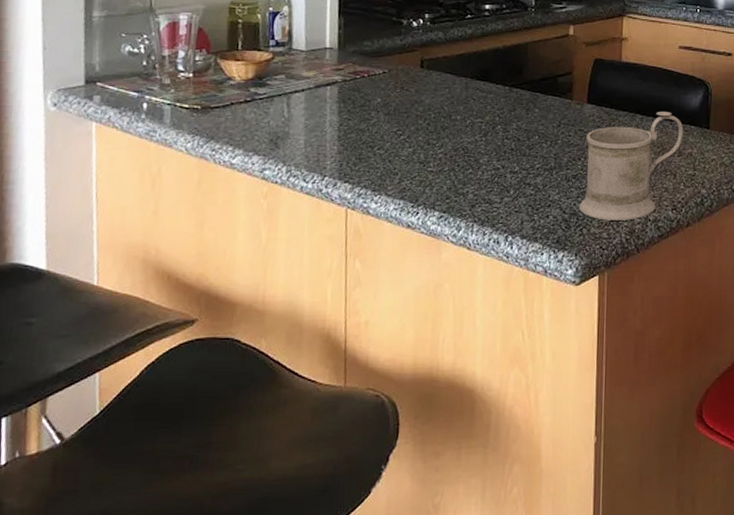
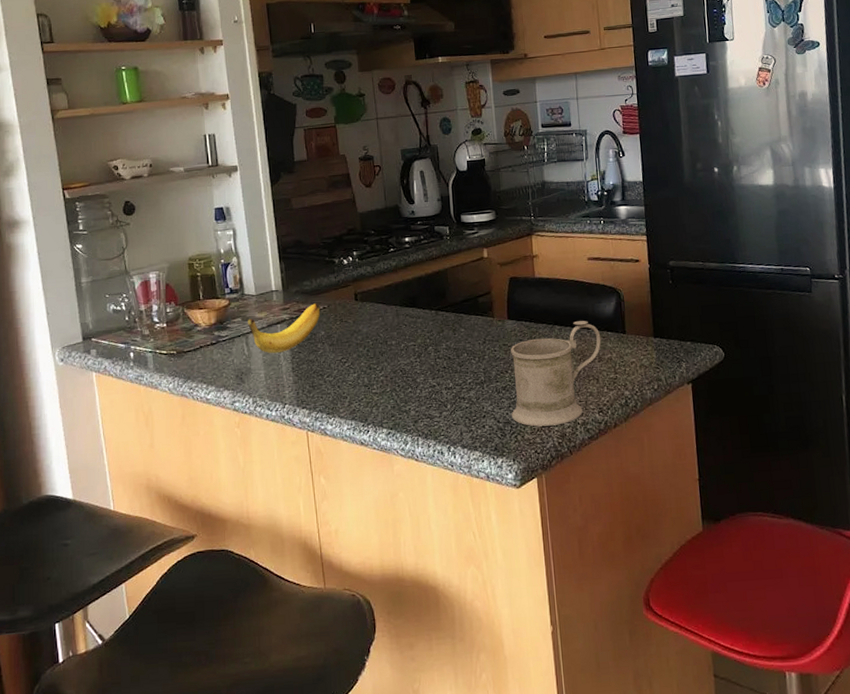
banana: none [292,67,380,119] -> present [248,303,321,354]

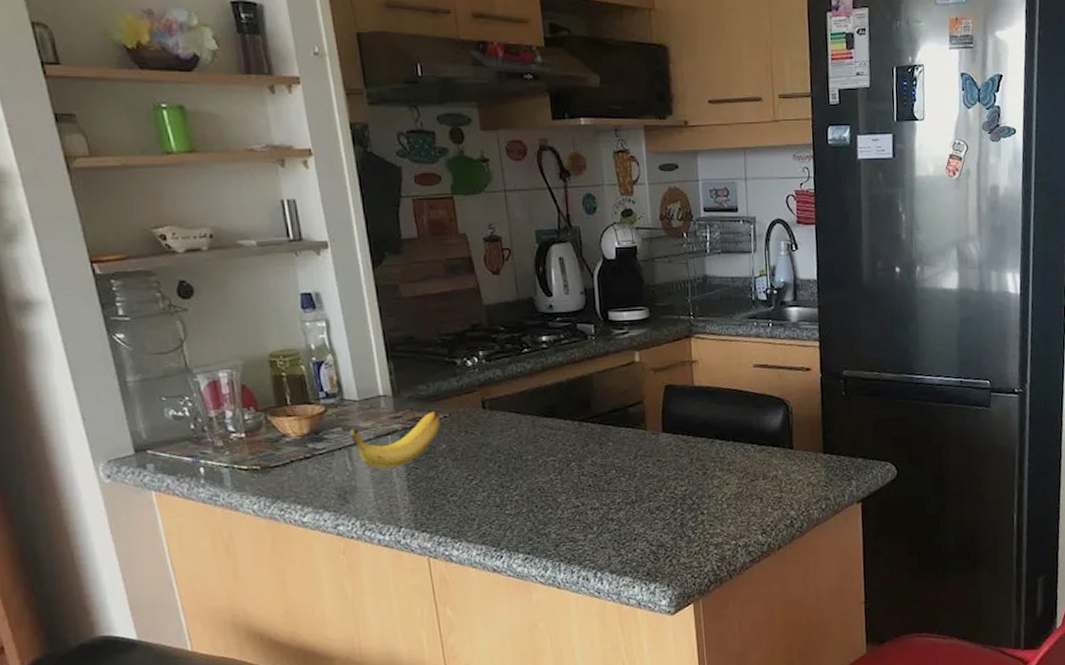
mug: present [511,321,602,427] -> none [665,435,767,550]

